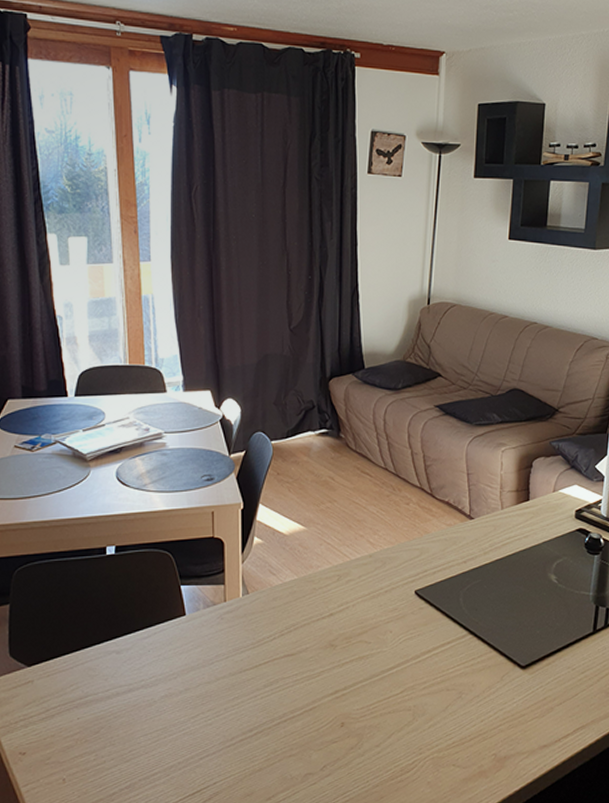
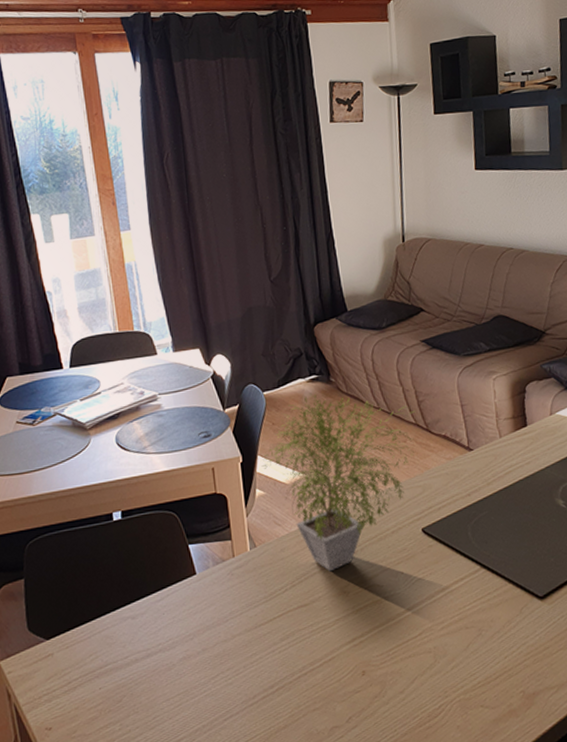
potted plant: none [262,448,421,625] -> present [261,393,415,572]

